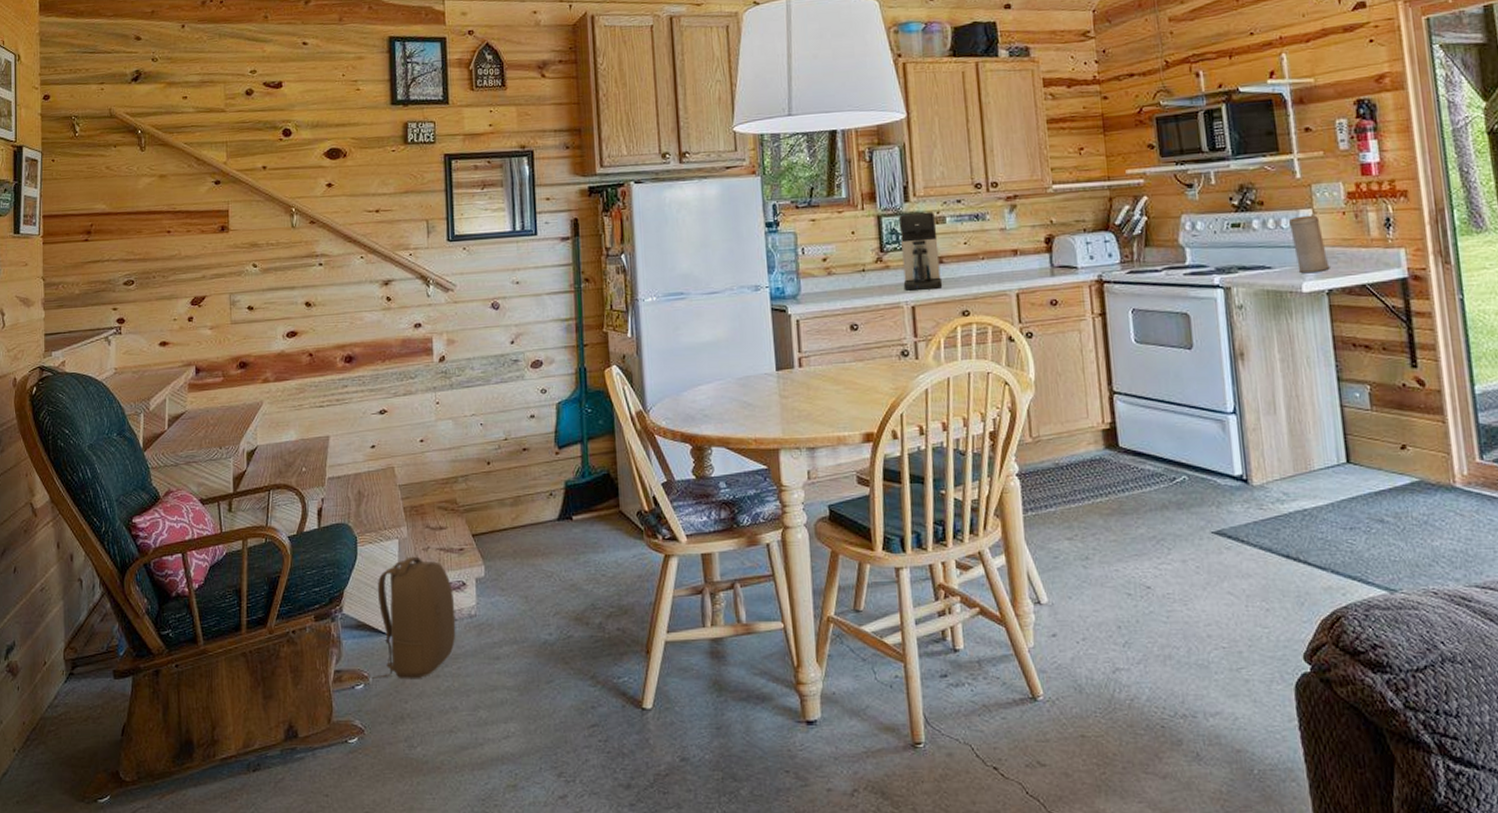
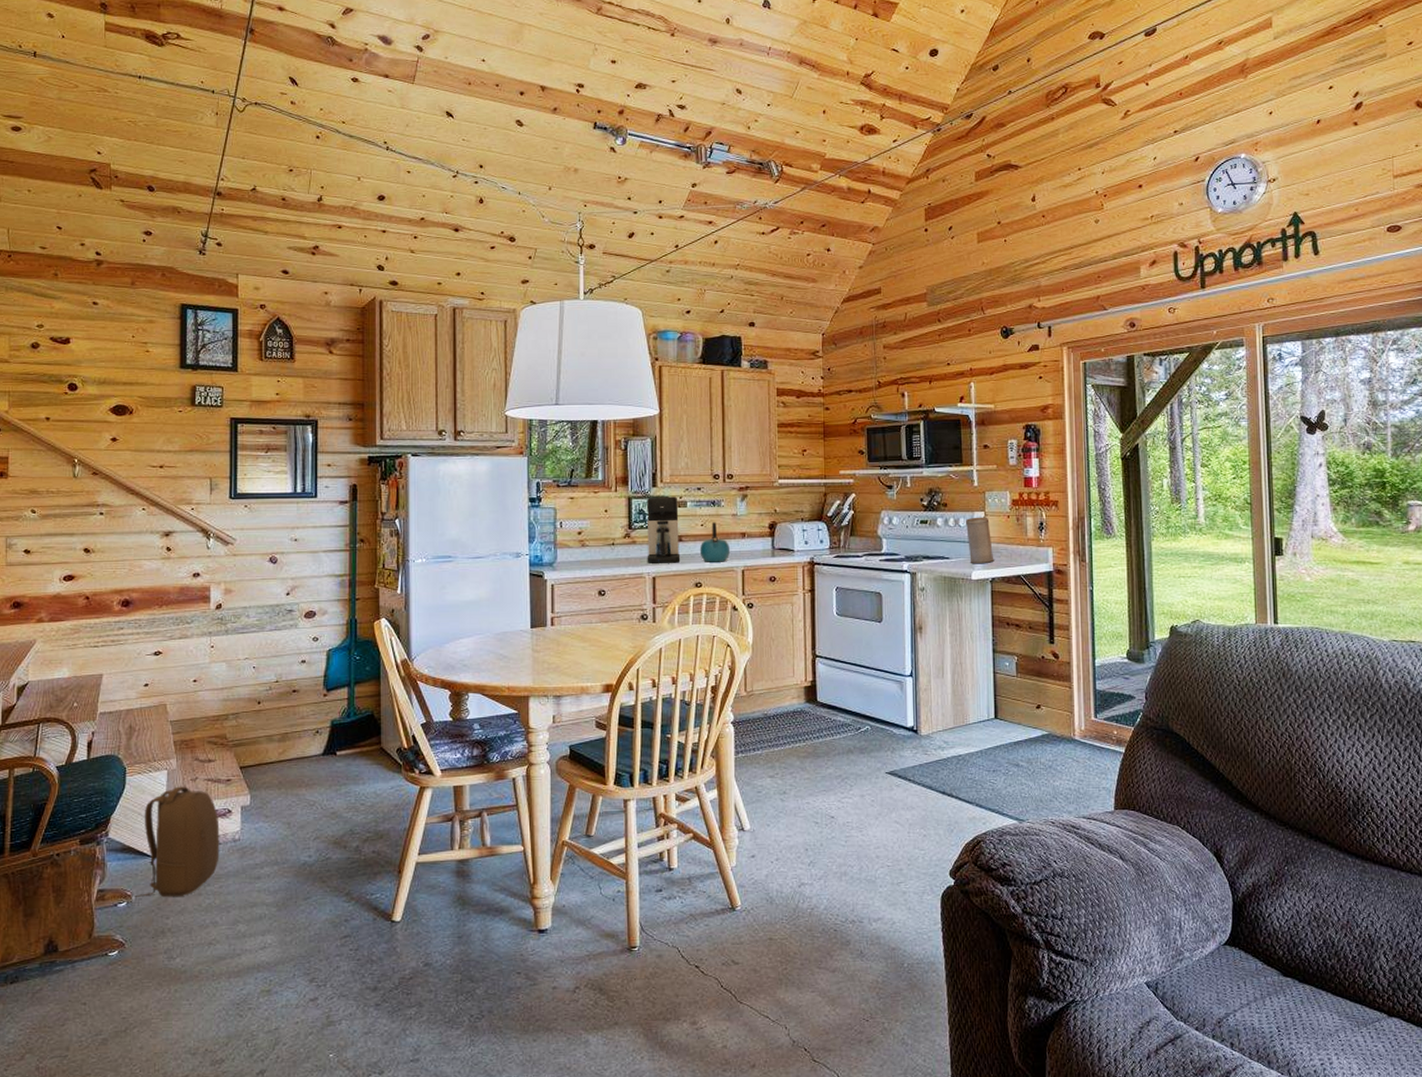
kettle: none [964,239,1001,287] -> present [699,522,731,562]

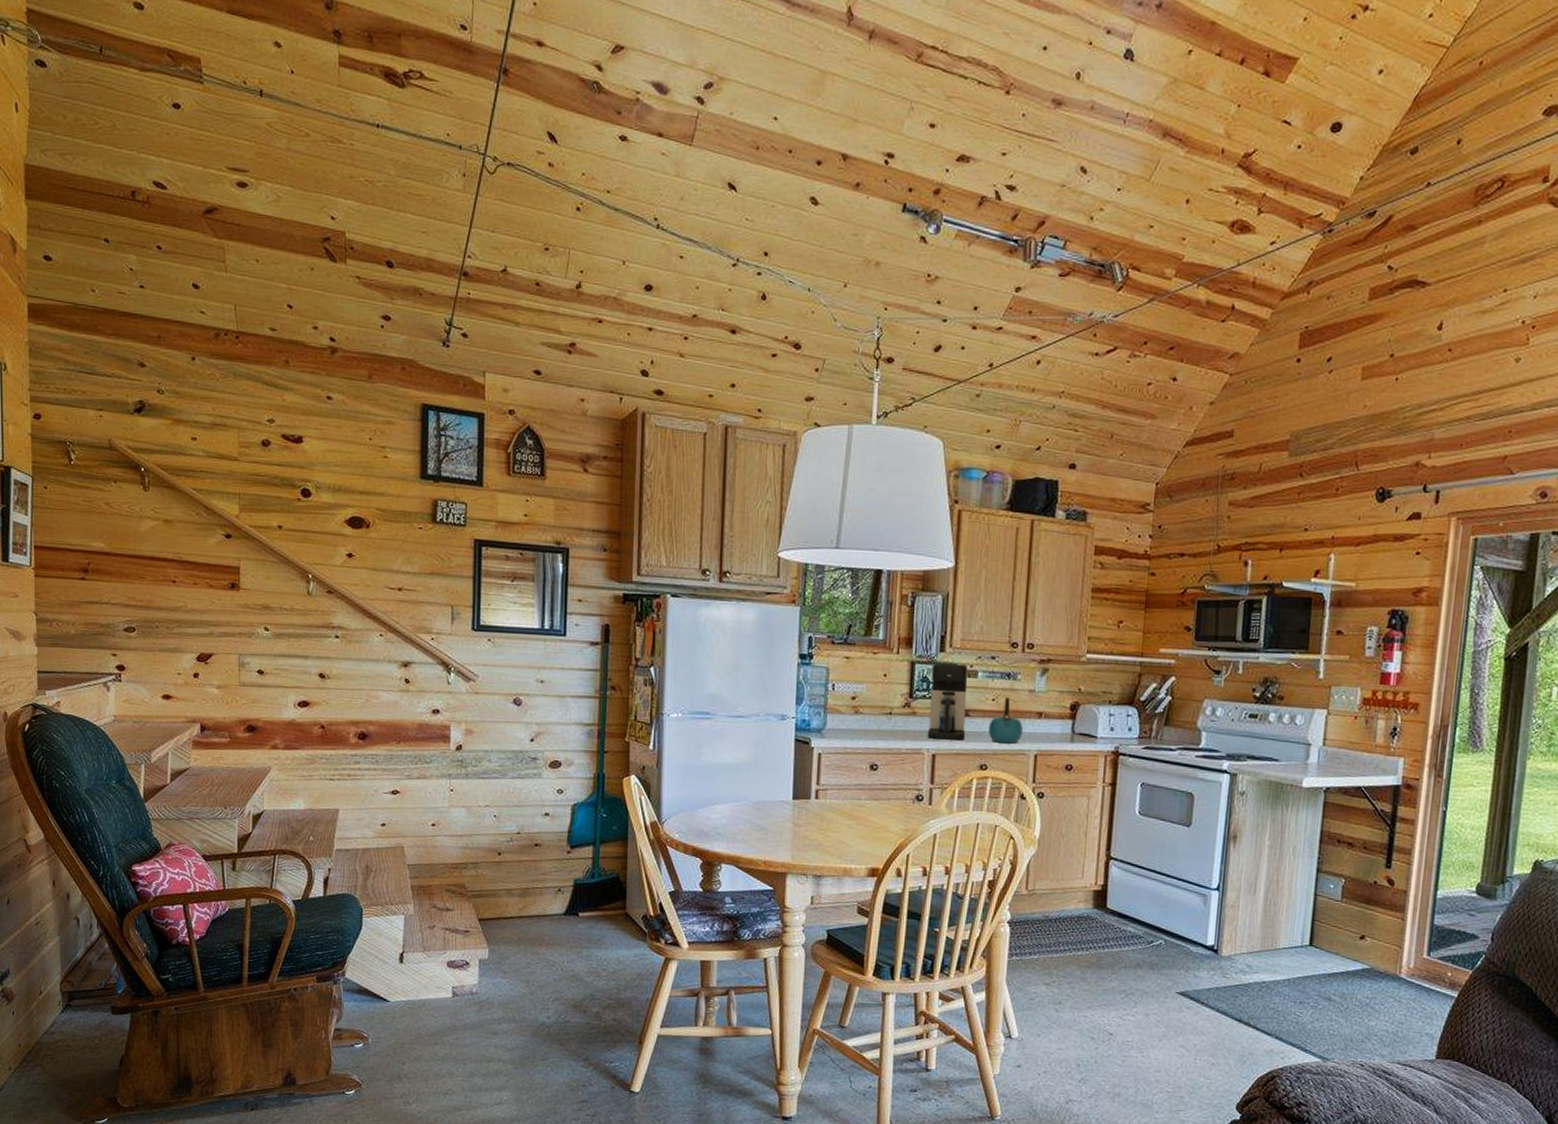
backpack: present [136,786,220,898] -> none [372,932,457,1045]
canister: present [965,517,994,564] -> none [1302,715,1333,771]

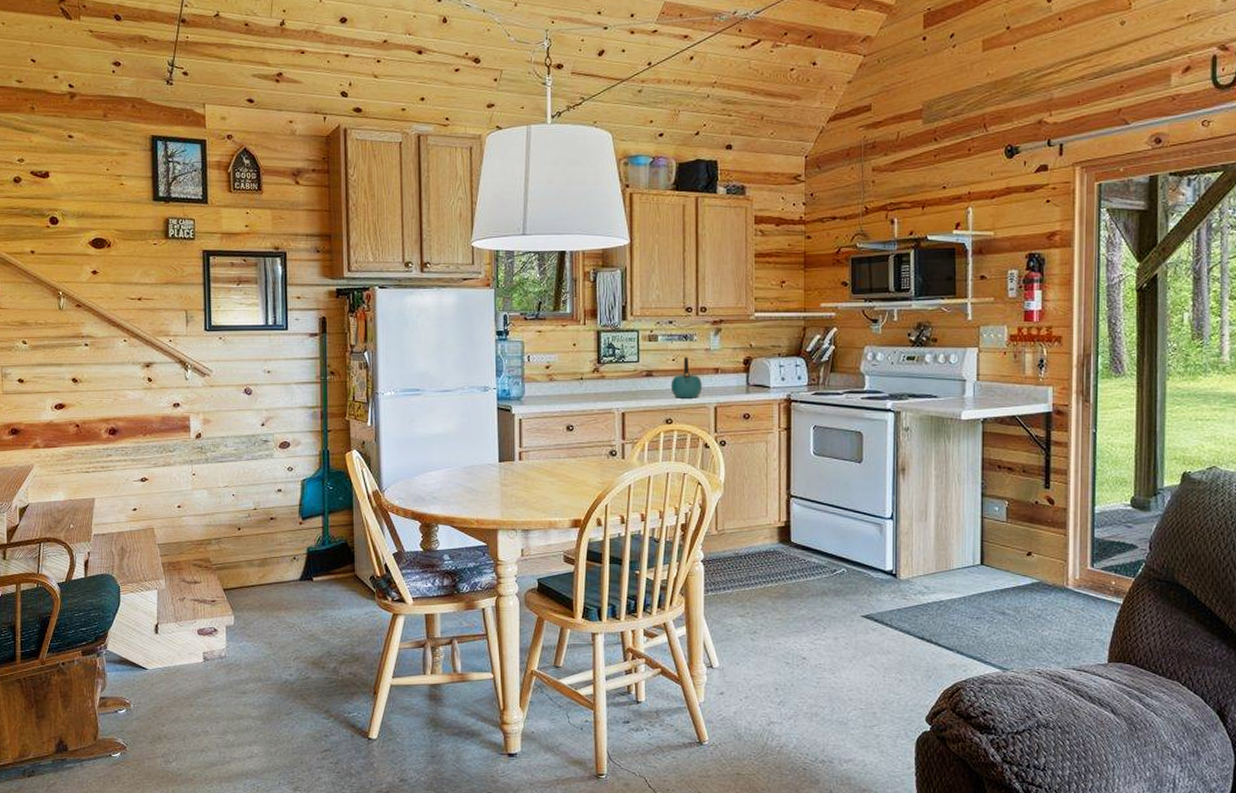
coffee maker: present [927,663,968,741] -> none [616,330,651,399]

